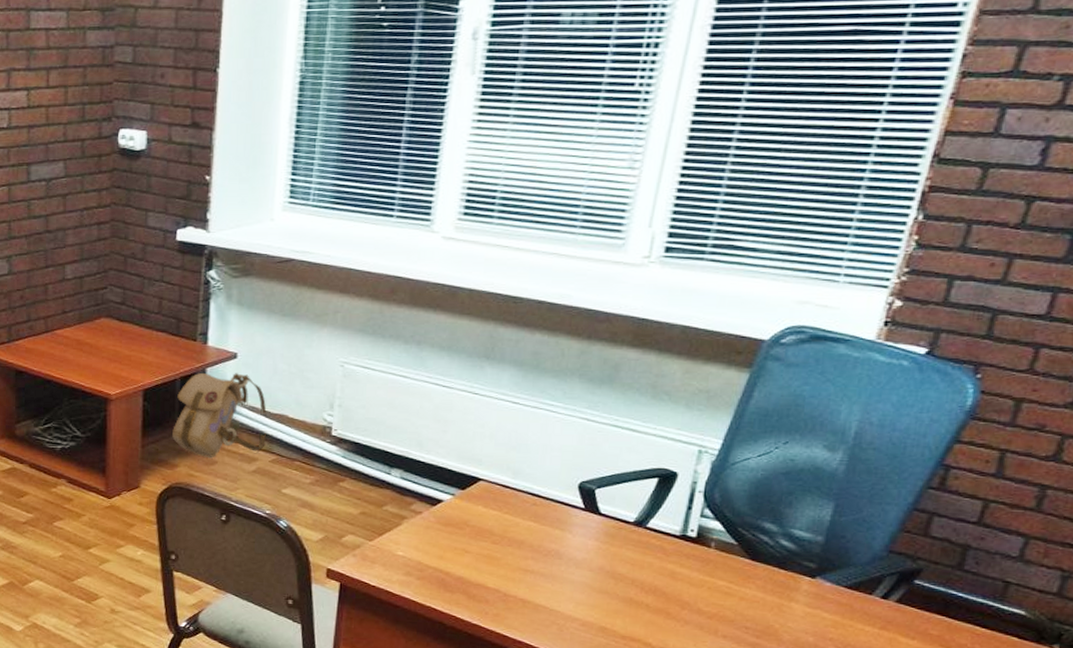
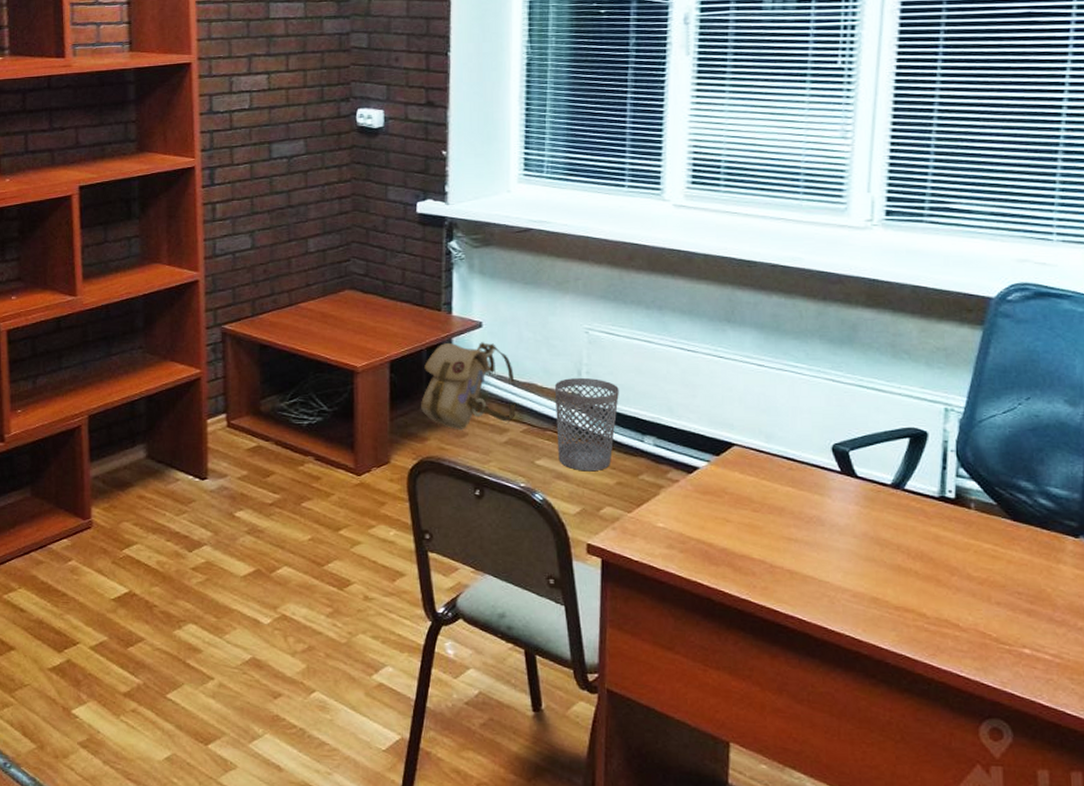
wastebasket: none [304,410,370,501] -> present [554,377,619,472]

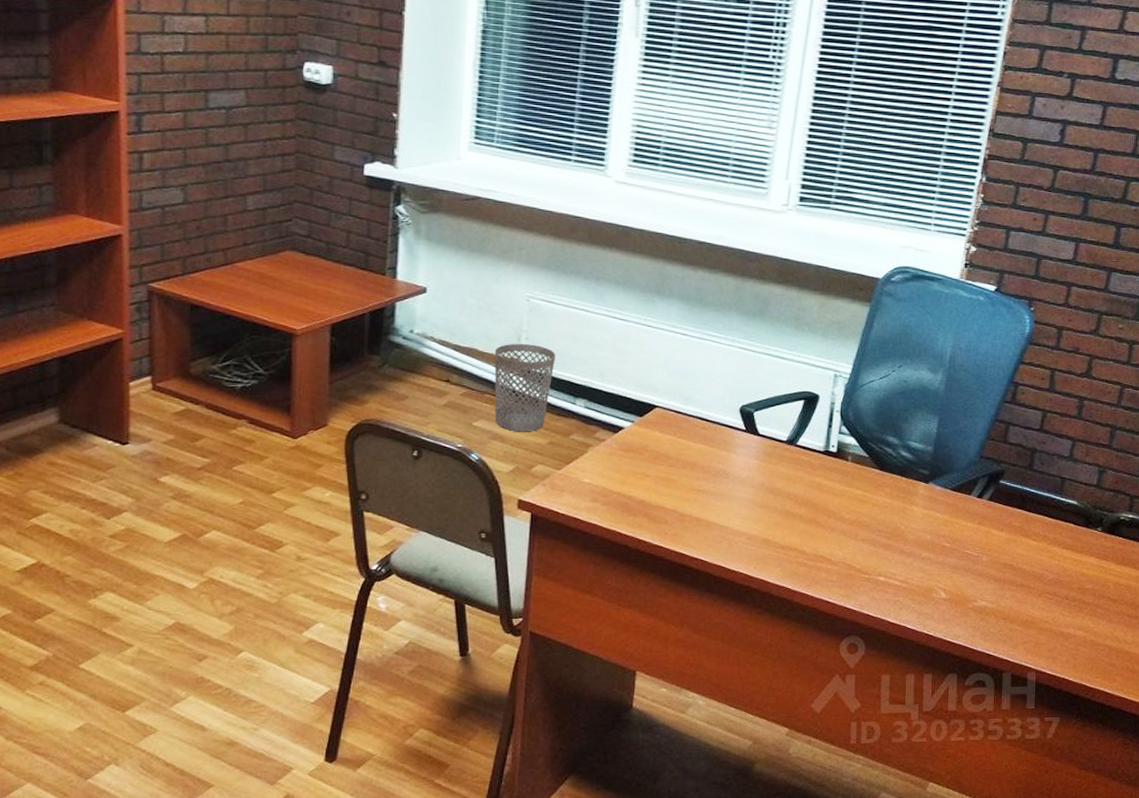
backpack: present [421,342,516,429] -> none [361,306,457,392]

